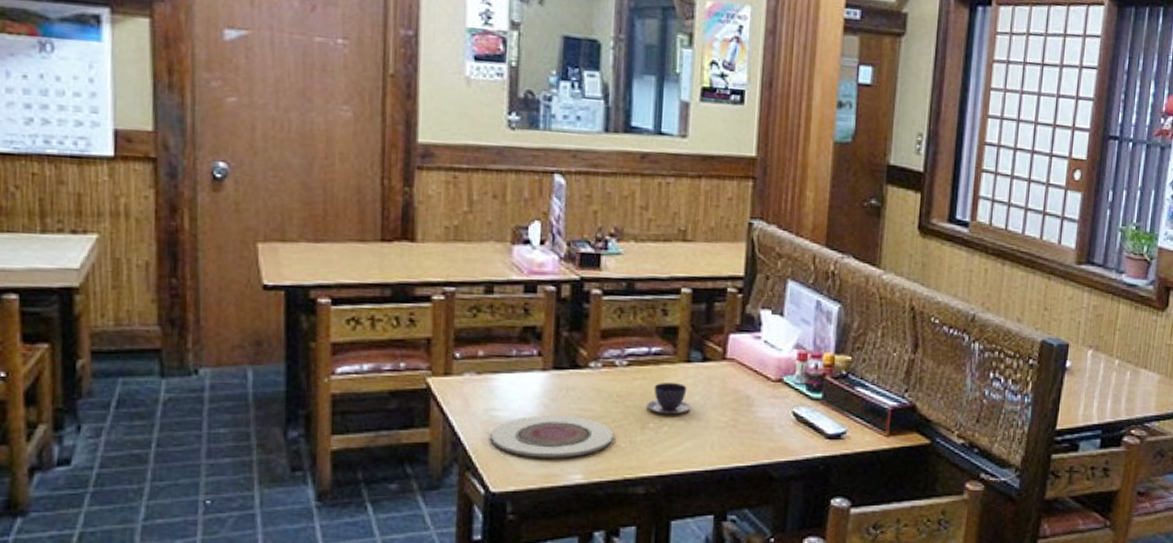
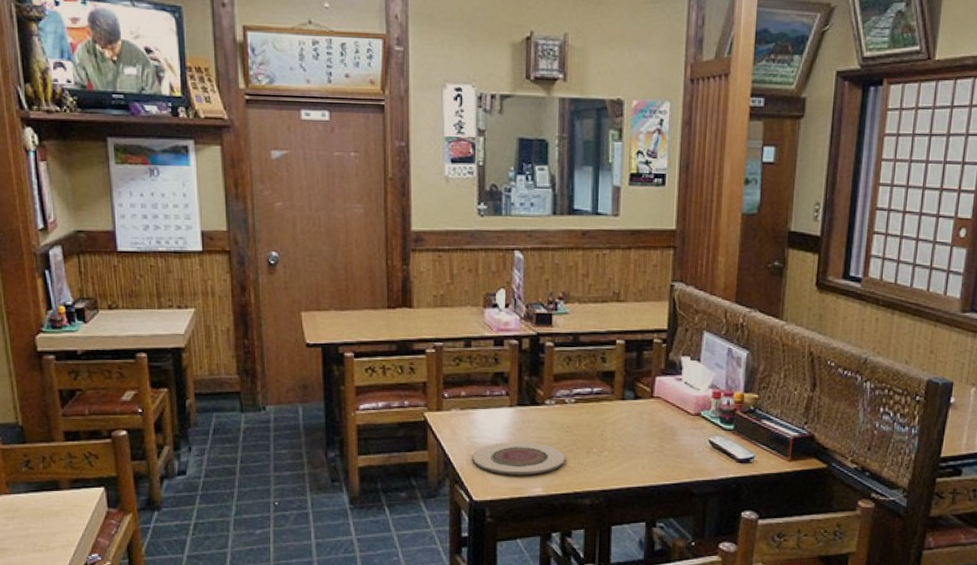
teacup: present [647,382,692,415] -> none [591,415,626,442]

